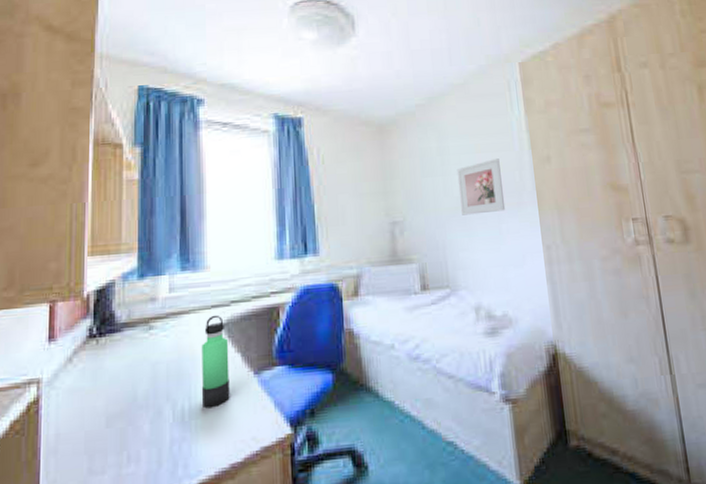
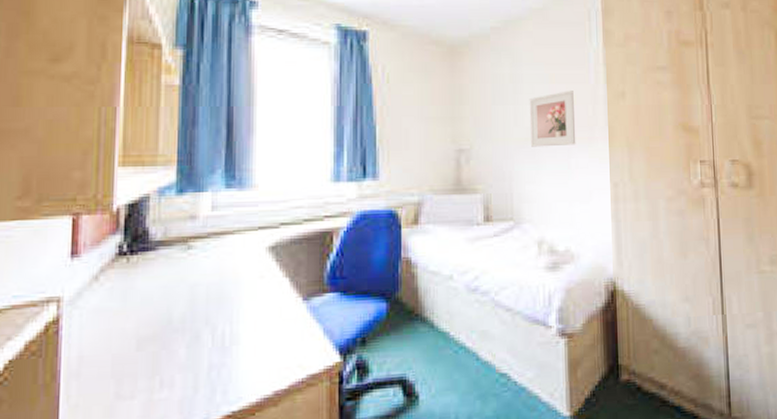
thermos bottle: present [201,315,230,409] -> none [244,237,276,334]

